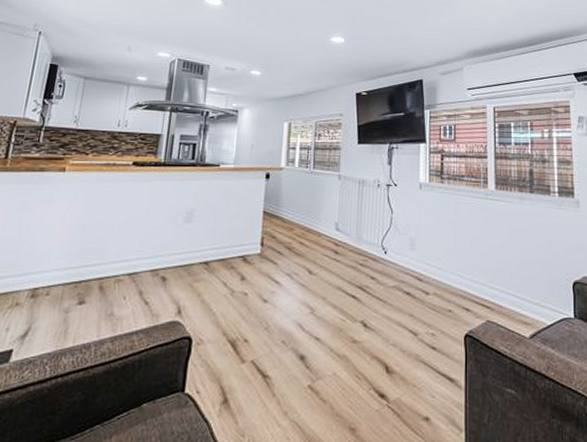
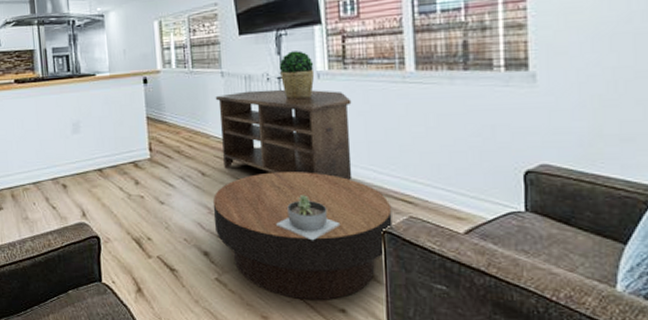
coffee table: none [314,273,473,408] -> present [212,172,393,300]
tv stand: none [331,194,446,284] -> present [215,89,353,180]
succulent planter: none [373,297,430,344] -> present [276,195,341,241]
potted plant: none [389,163,418,206] -> present [280,51,315,100]

